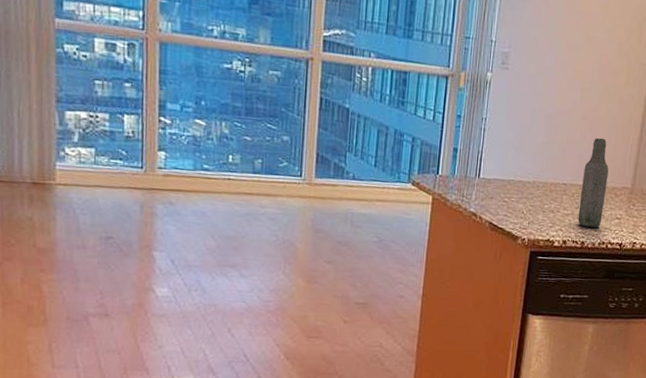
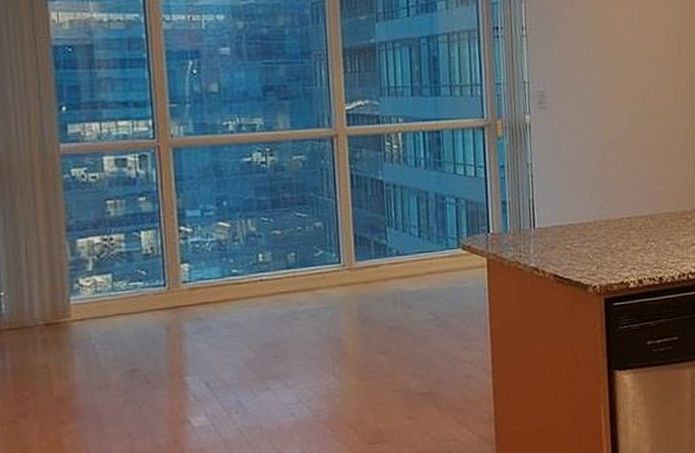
bottle: present [577,138,609,228] -> none [647,161,678,261]

